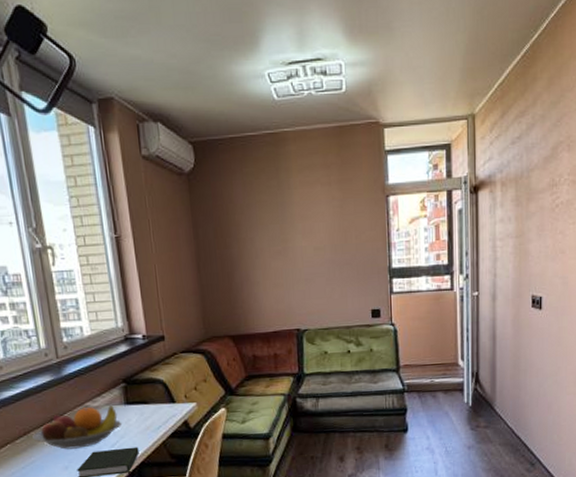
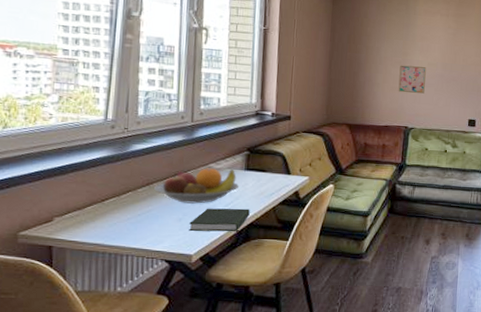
wall art: none [280,253,315,289] -> present [398,65,426,94]

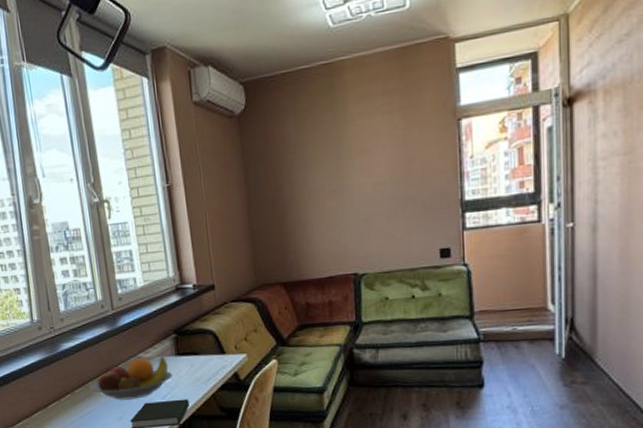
wall art: present [398,65,426,94] -> none [336,190,375,231]

